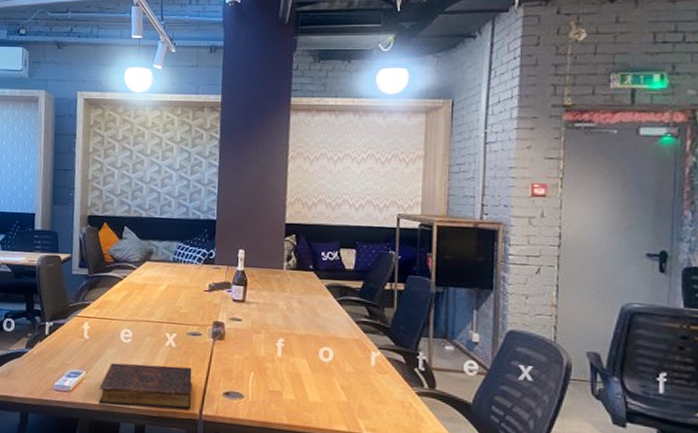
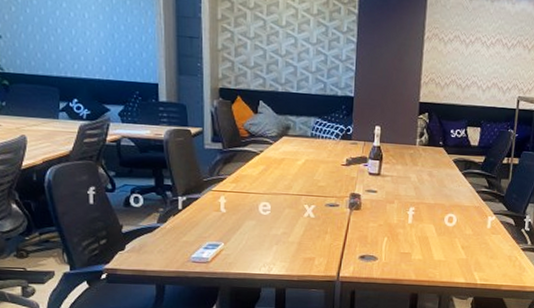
book: present [99,363,192,410] -> none [239,234,330,273]

